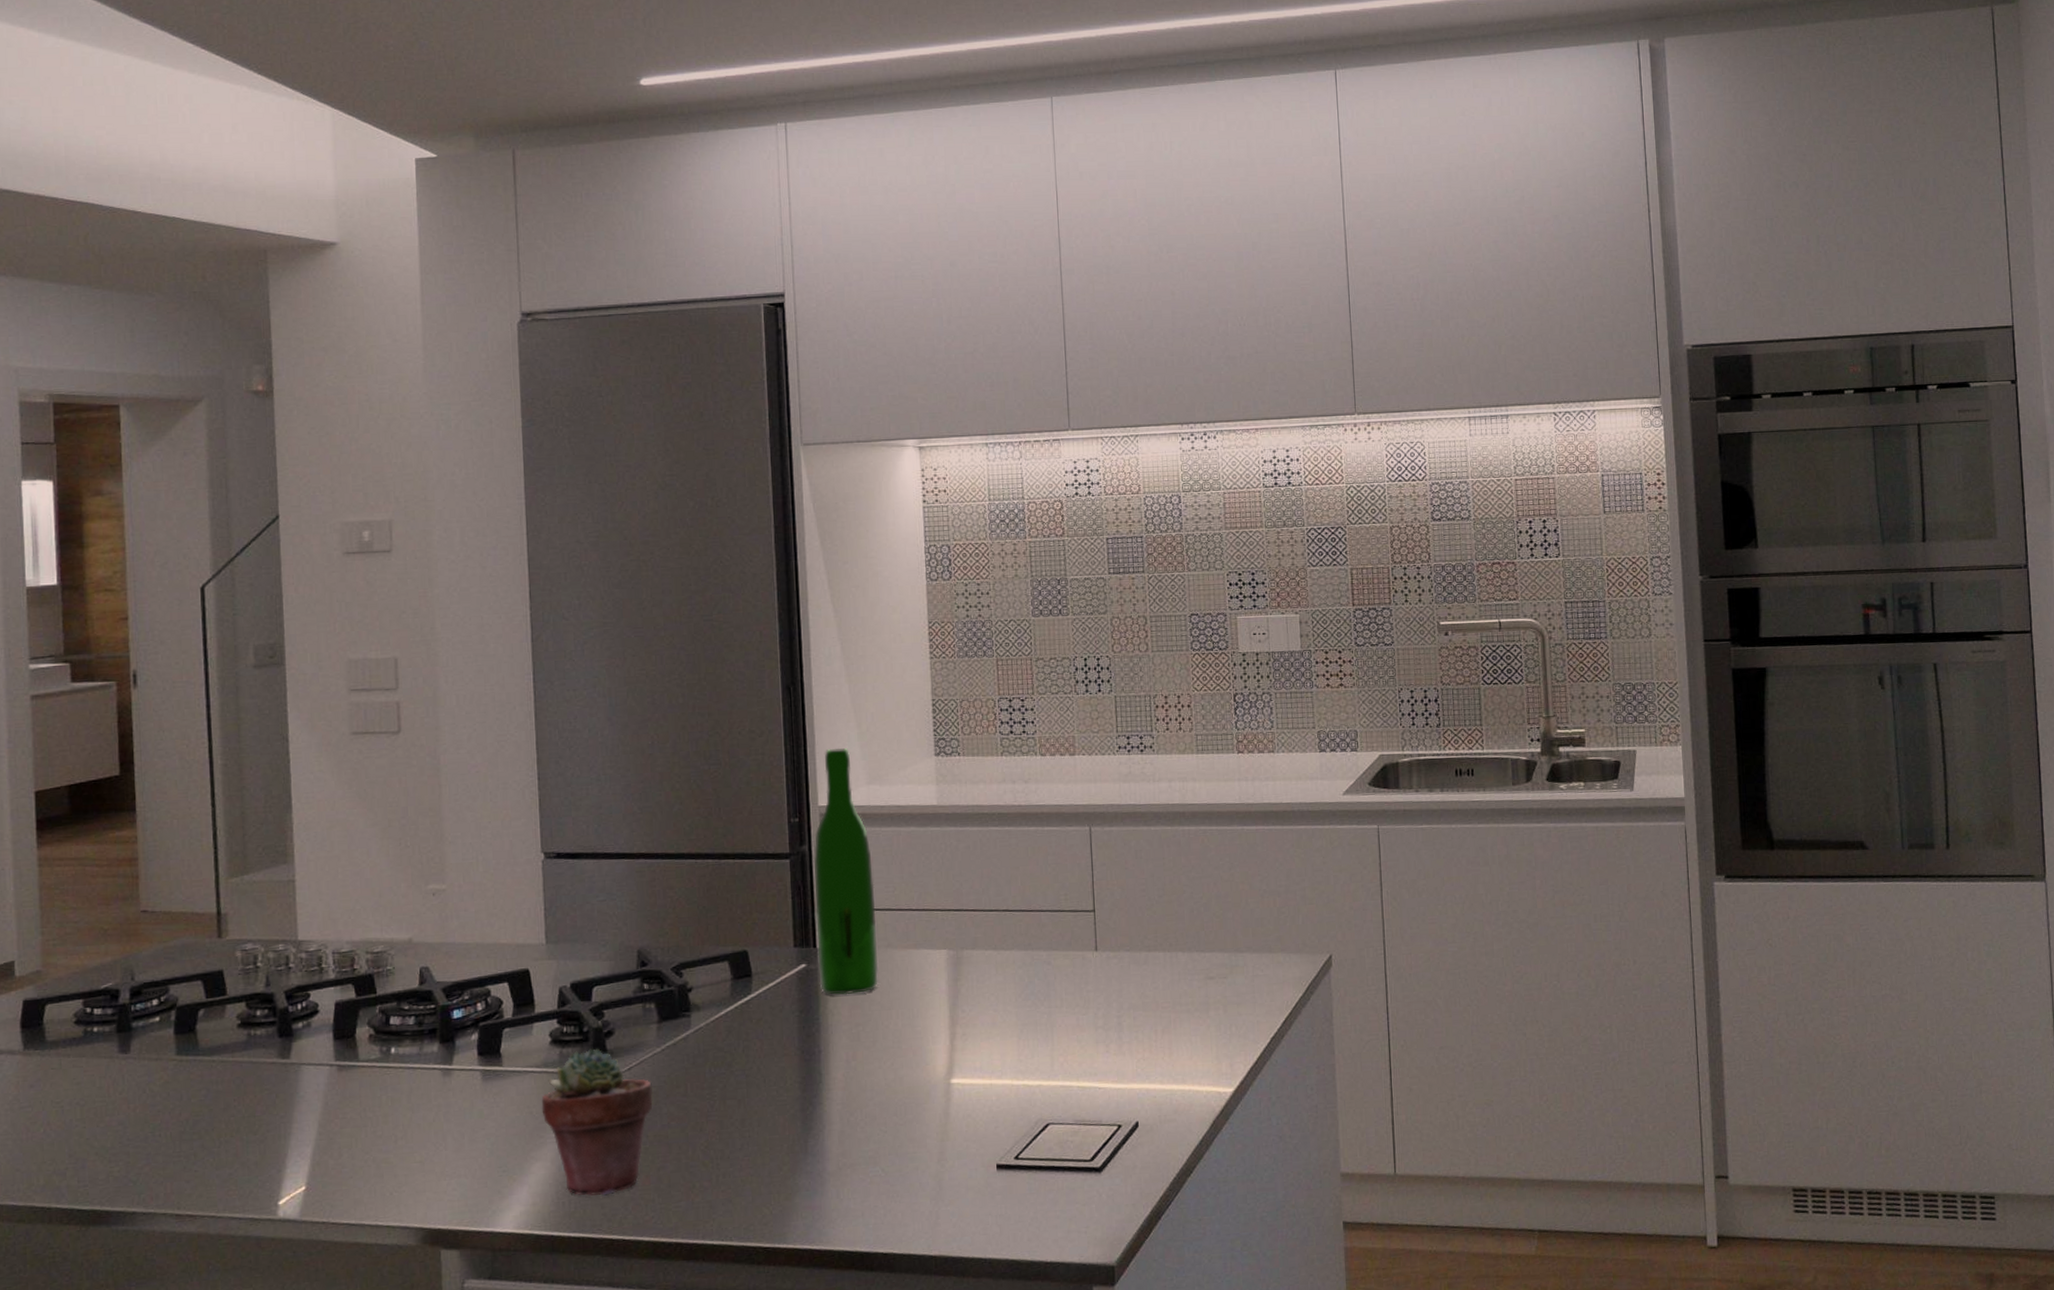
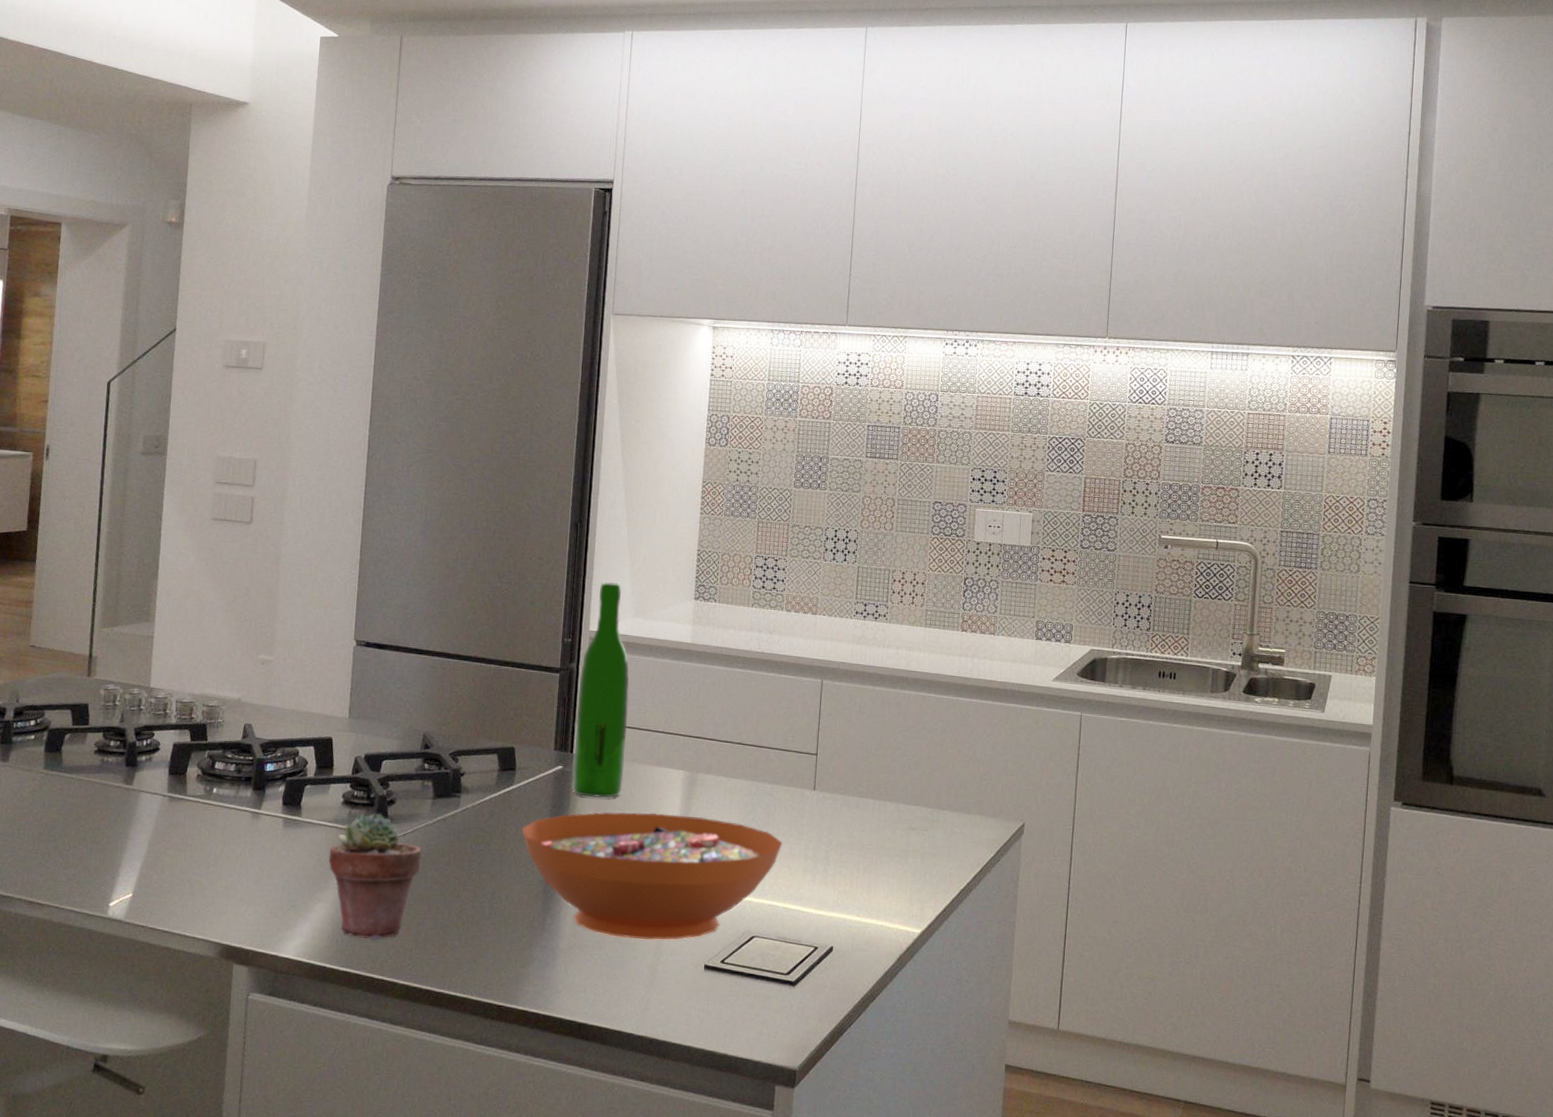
decorative bowl: none [768,998,1068,1148] -> present [522,811,783,941]

